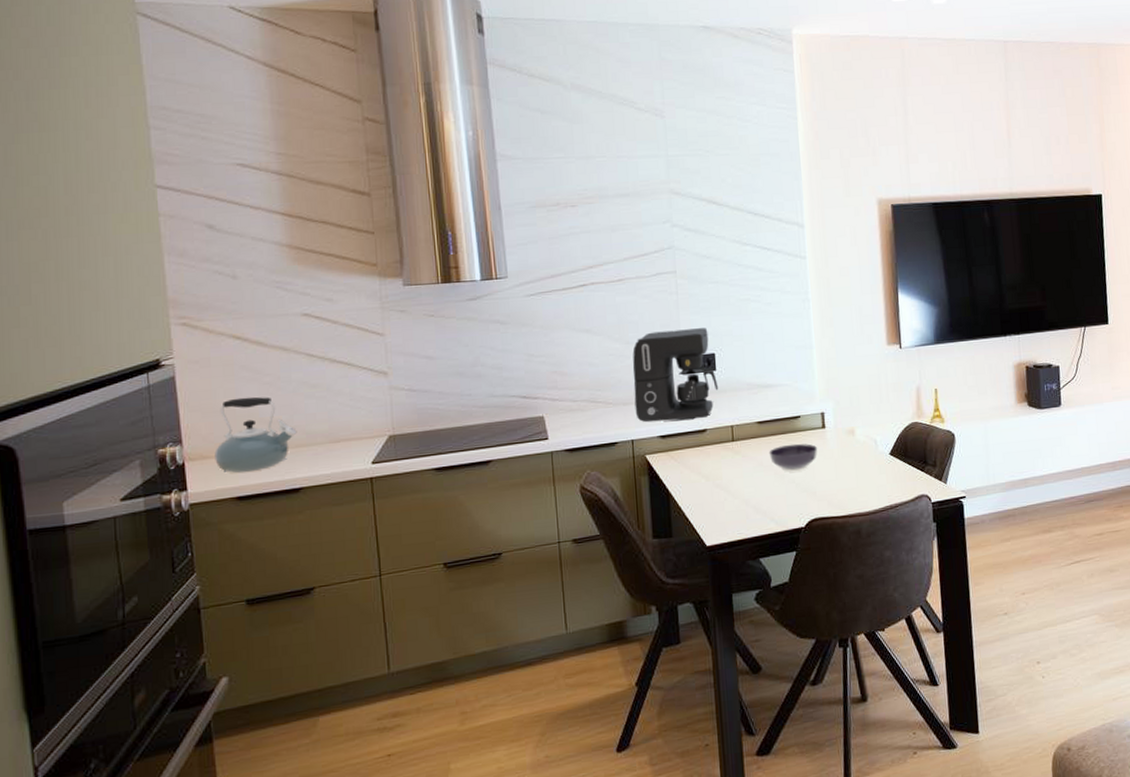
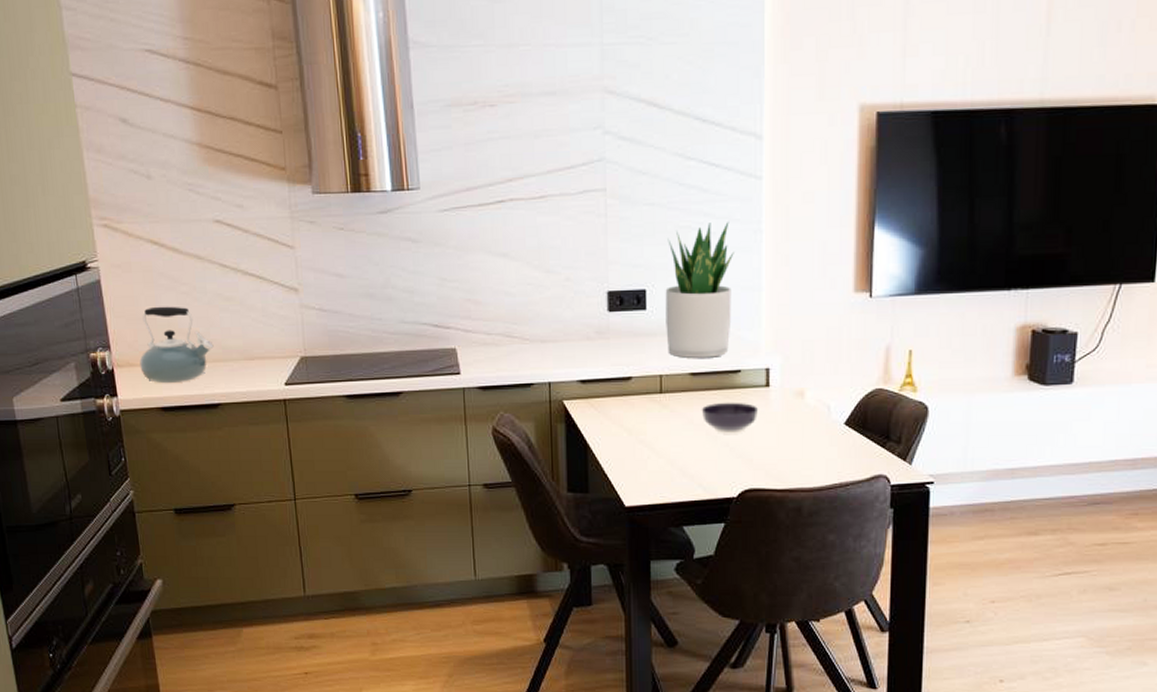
coffee maker: present [632,328,719,423] -> none [552,259,648,365]
planter: none [731,294,790,410] -> present [665,222,734,358]

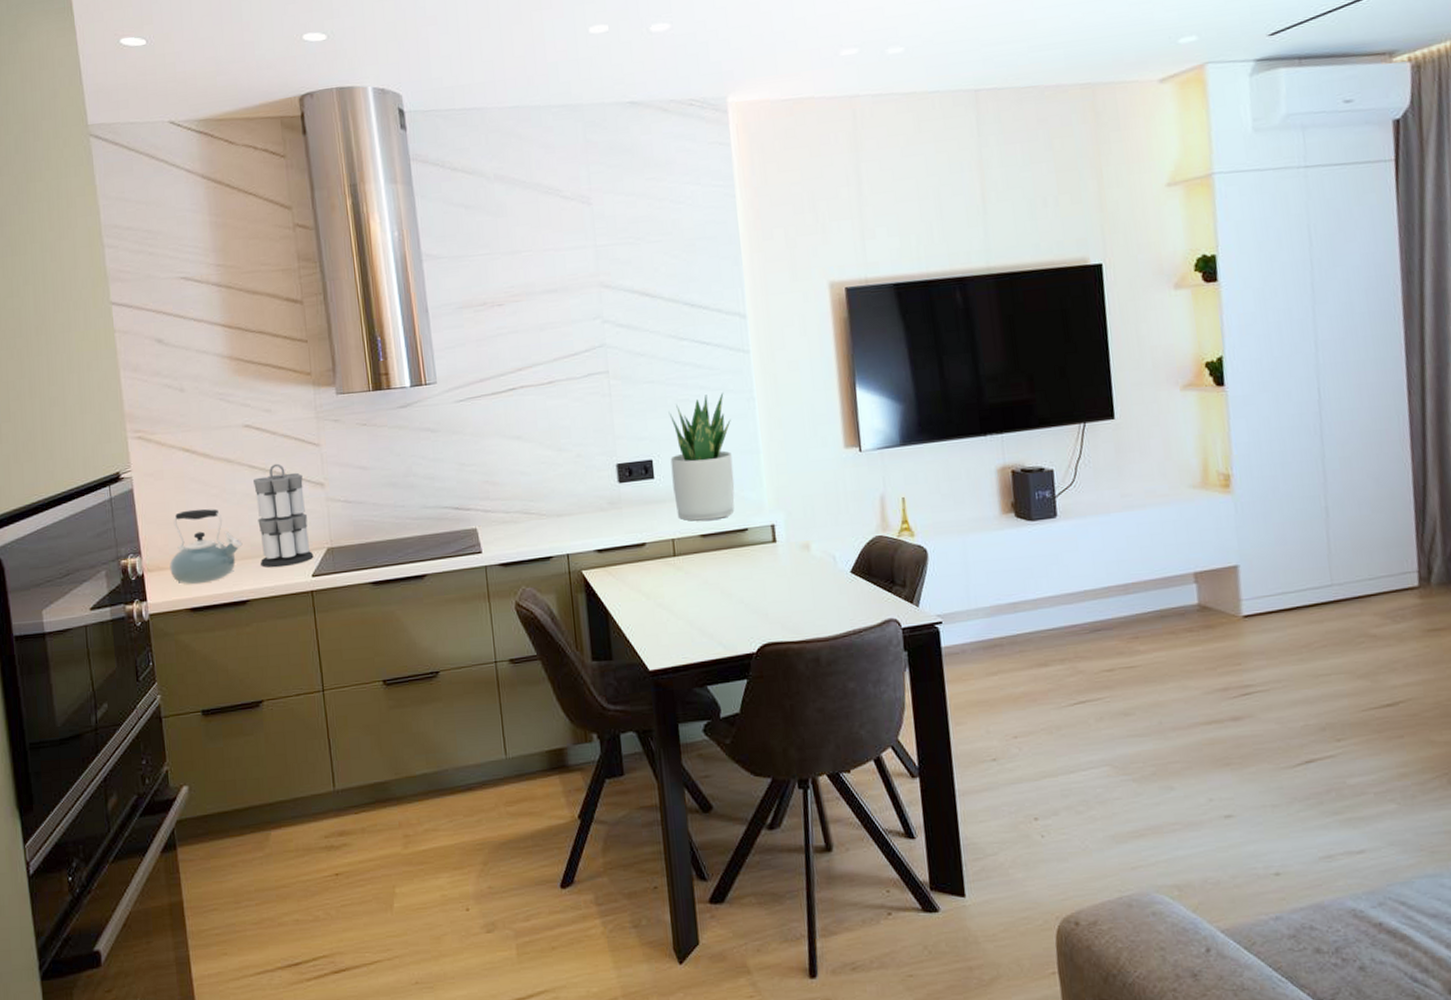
spice rack: none [225,264,287,373] -> present [253,463,314,568]
bowl: present [701,402,759,433] -> none [714,559,769,590]

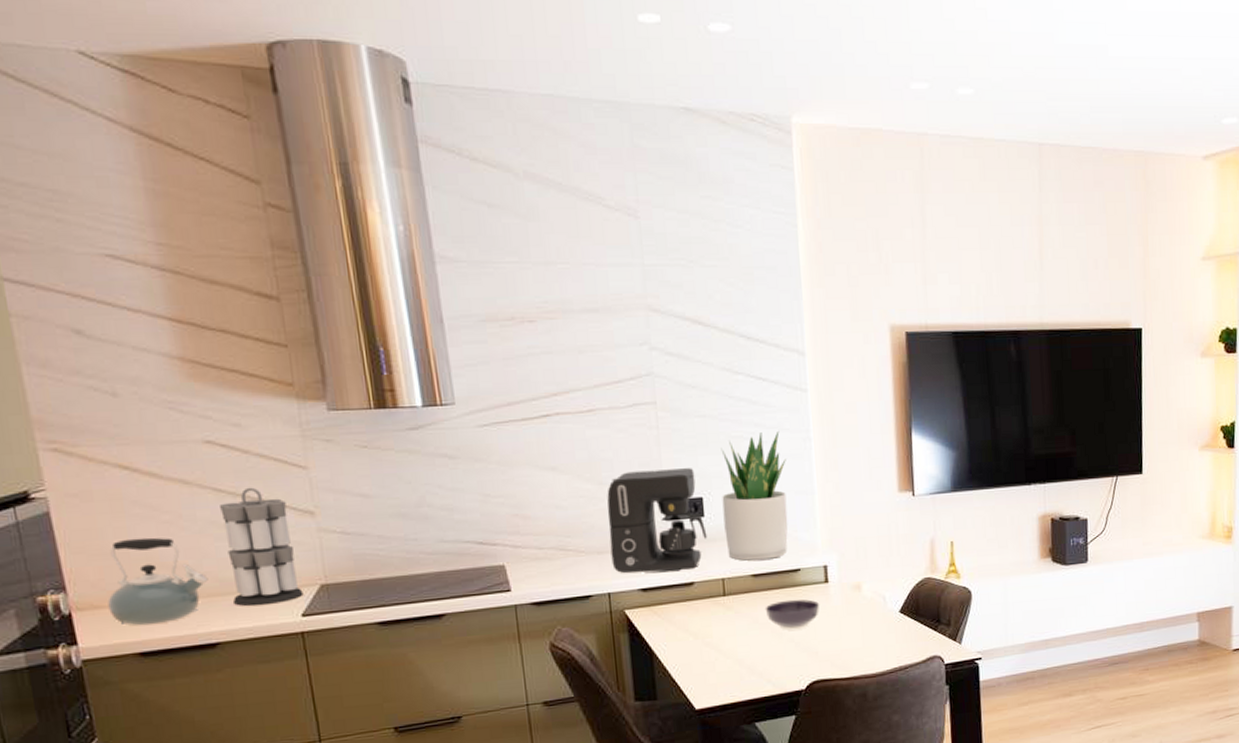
coffee maker: none [565,432,658,536] -> present [607,468,707,574]
bowl: none [714,559,769,590] -> present [765,599,820,629]

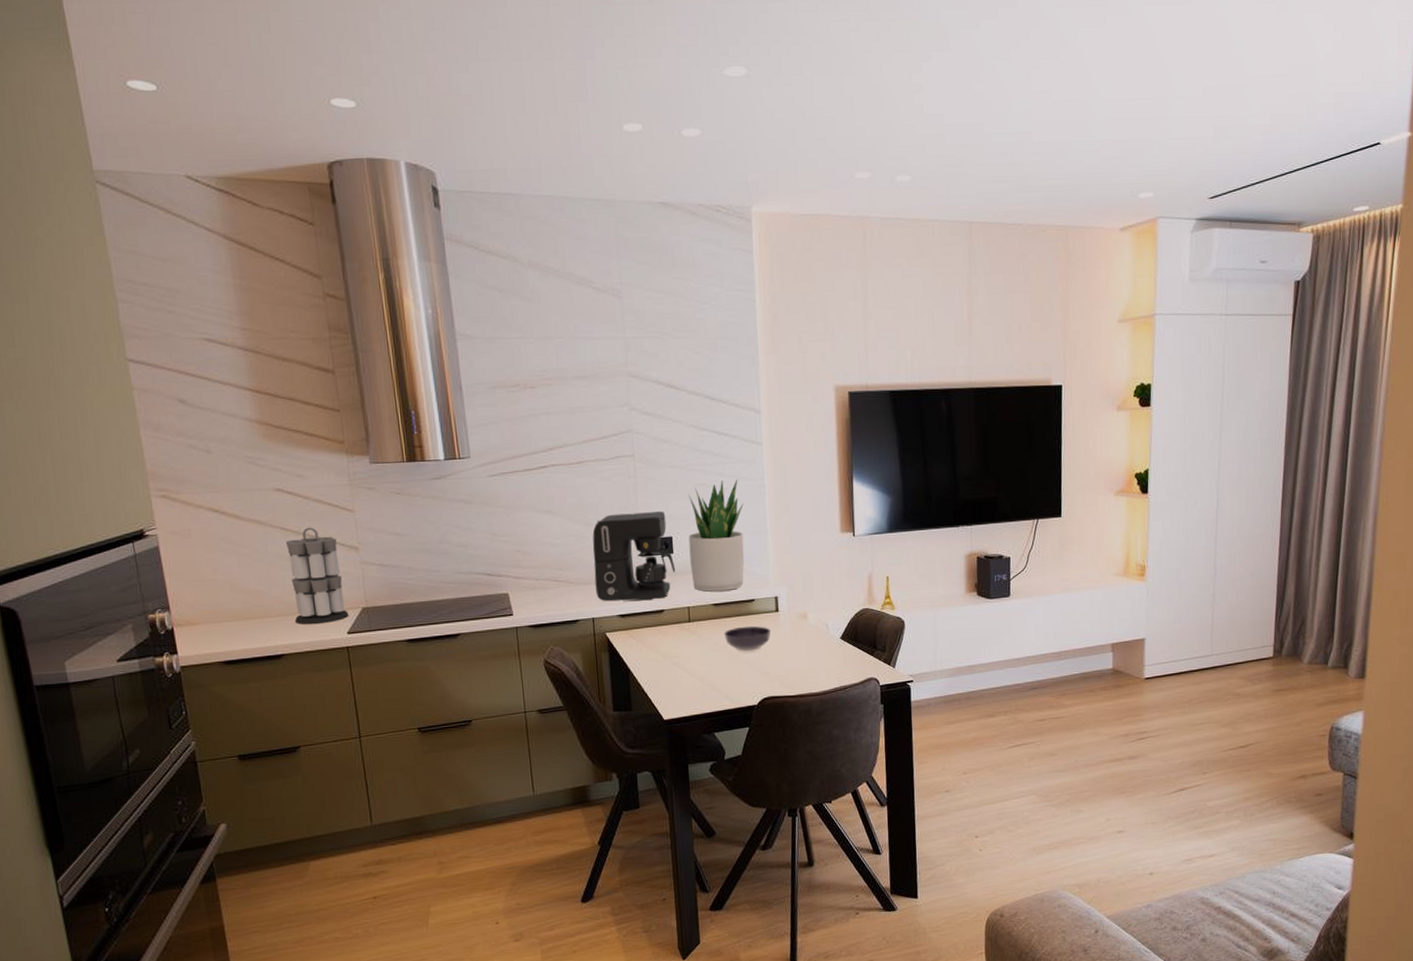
kettle: present [107,537,208,626] -> none [200,567,276,640]

